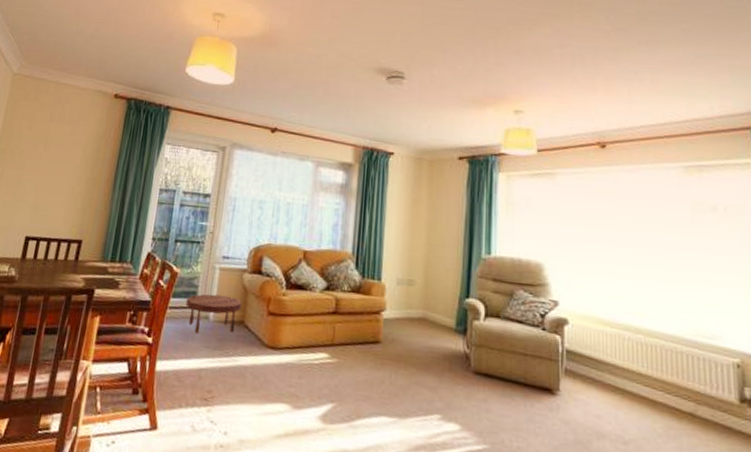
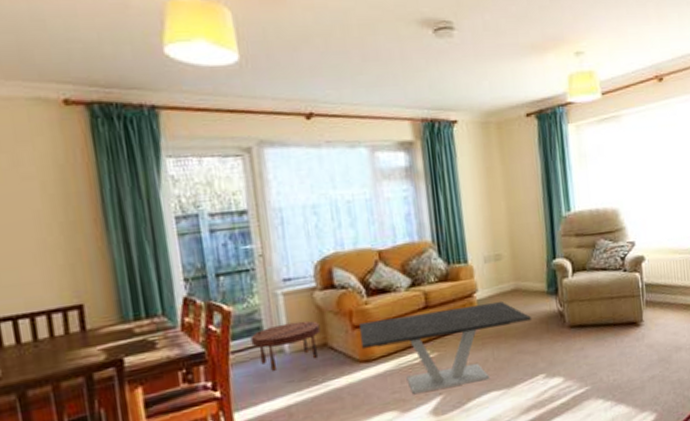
coffee table: none [271,311,436,402] -> present [359,300,532,394]

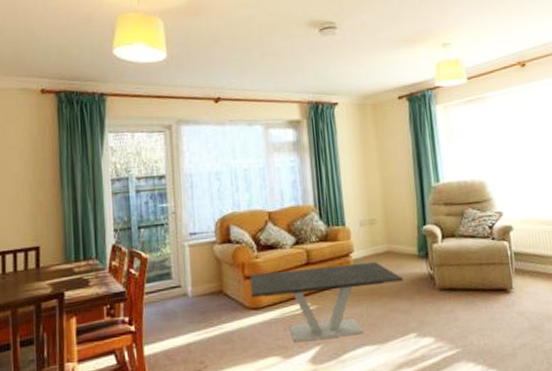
side table: present [250,320,321,371] -> none [161,269,218,312]

